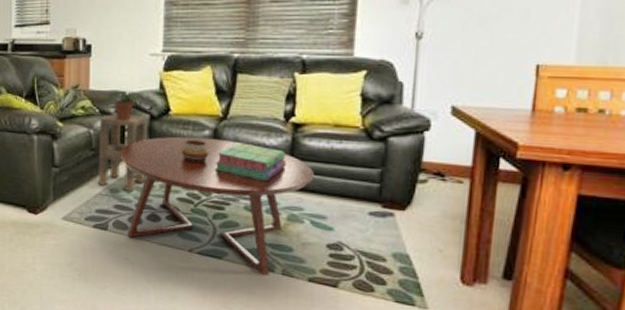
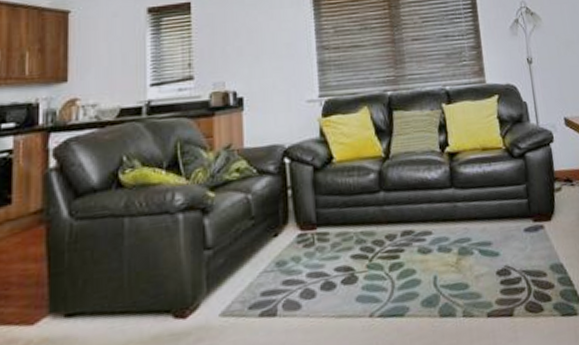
side table: present [97,113,147,191] -> none [258,168,315,261]
potted plant: present [110,91,140,121] -> none [268,143,300,179]
coffee table: present [120,136,314,276] -> none [284,180,474,324]
decorative bowl: present [181,140,209,162] -> none [349,185,377,211]
stack of books: present [214,144,286,182] -> none [383,181,449,218]

